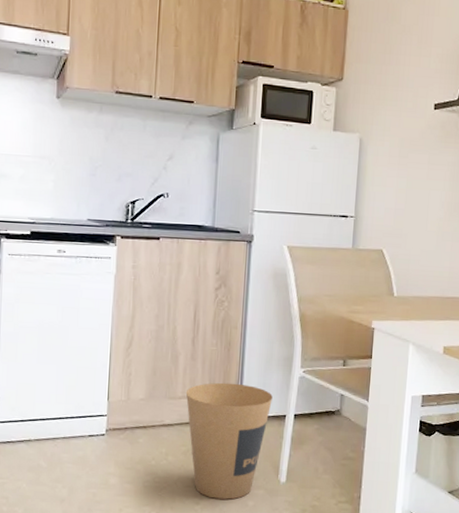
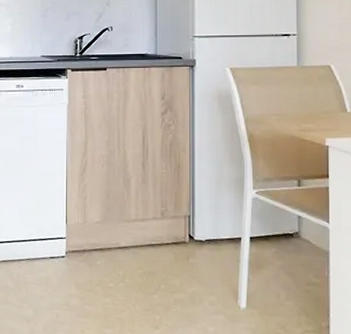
trash can: present [185,382,273,500] -> none [139,205,226,325]

